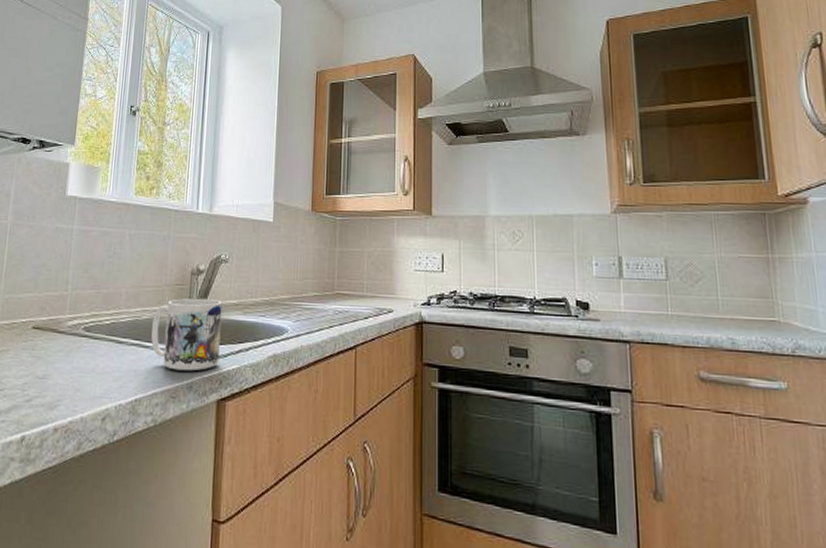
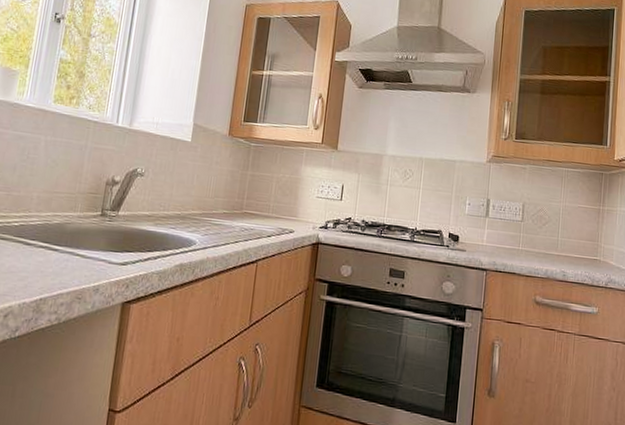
mug: present [151,298,222,372] -> none [60,206,135,275]

